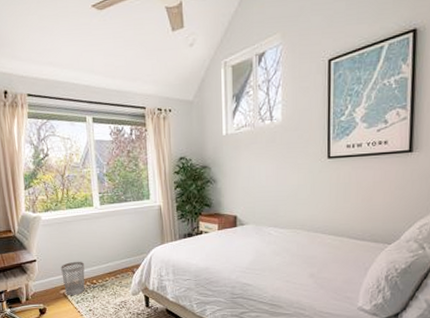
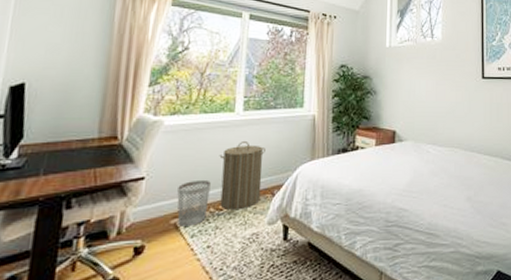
laundry hamper: none [87,230,124,283] -> present [219,142,266,209]

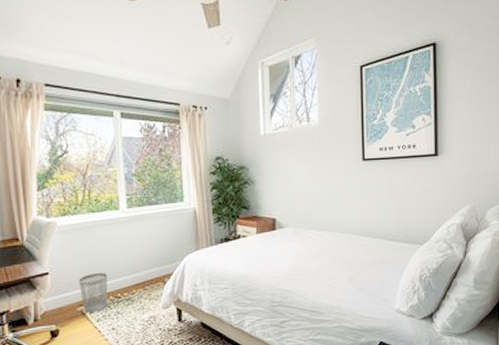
laundry hamper: present [219,142,266,209] -> none [111,236,153,297]

